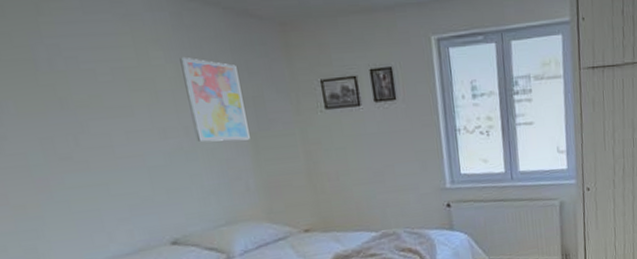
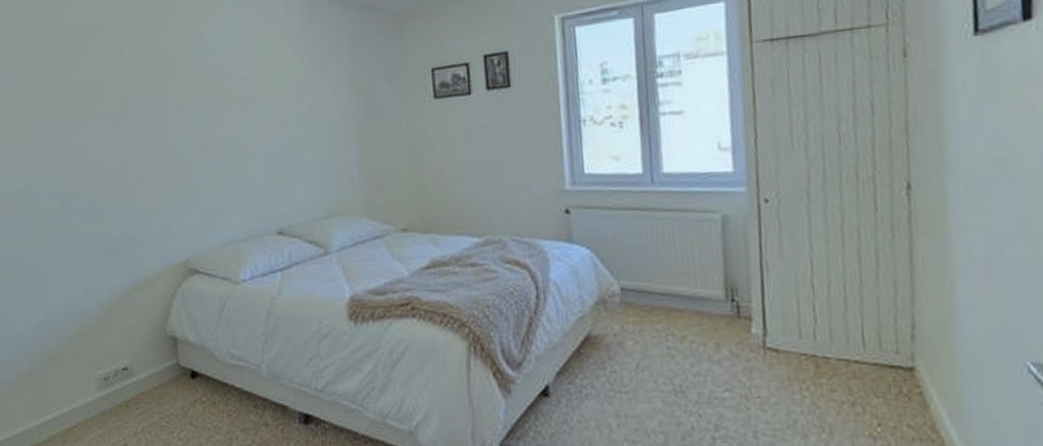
wall art: present [180,58,250,142] -> none [305,52,358,133]

